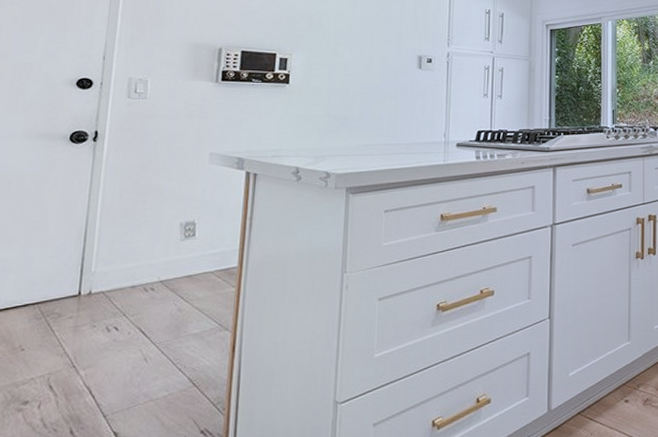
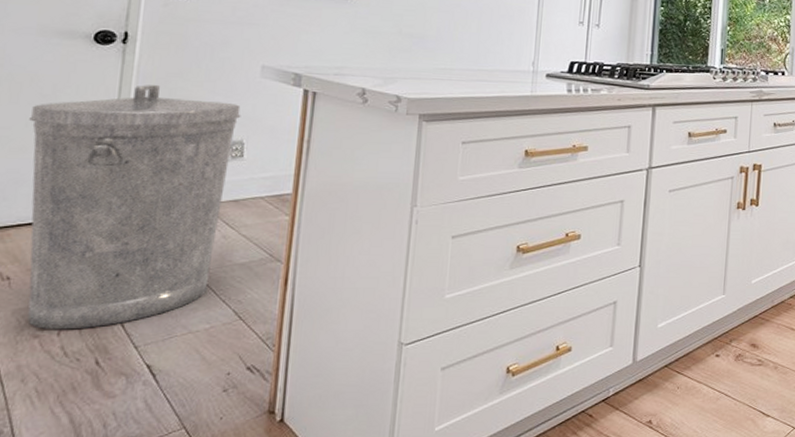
trash can: none [13,176,193,404] -> present [27,85,241,330]

